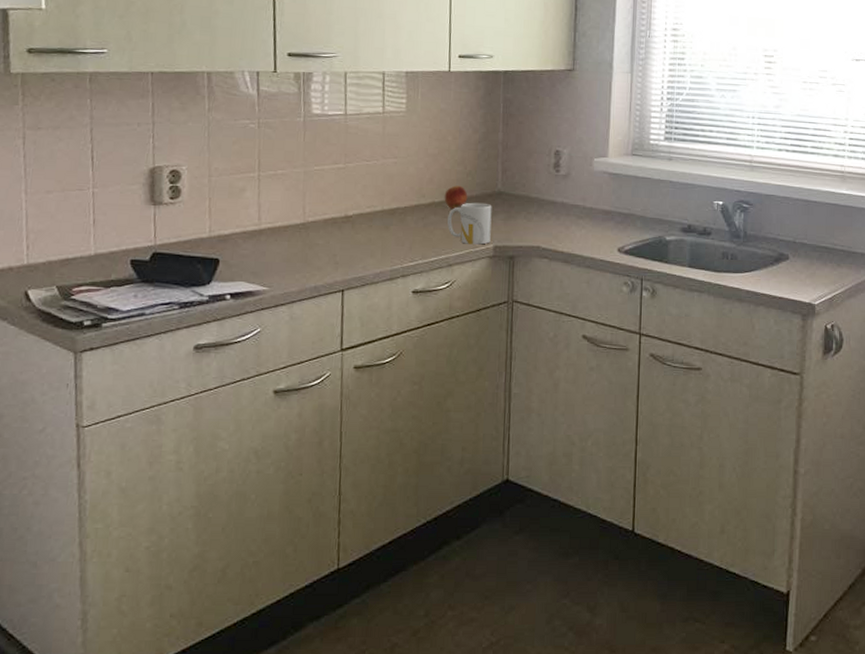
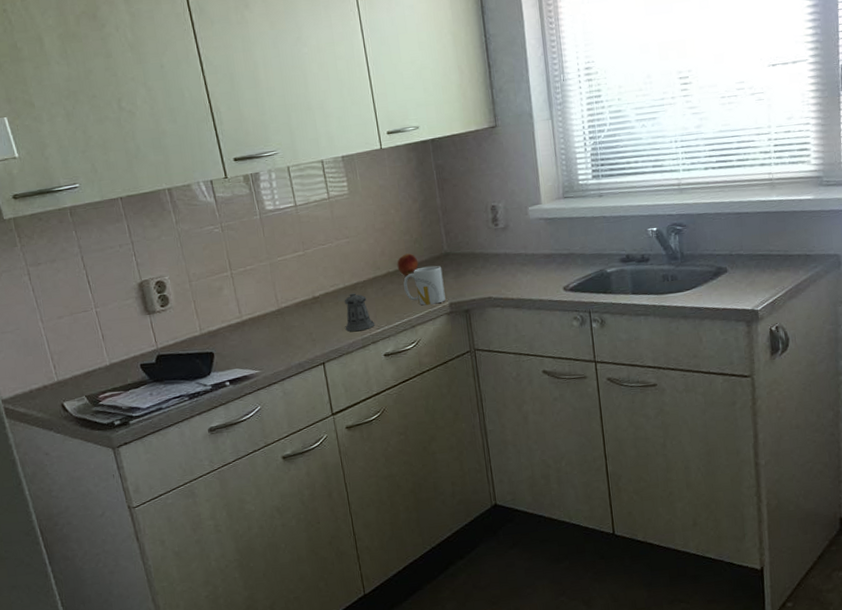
pepper shaker: none [374,218,409,261] -> present [344,293,375,332]

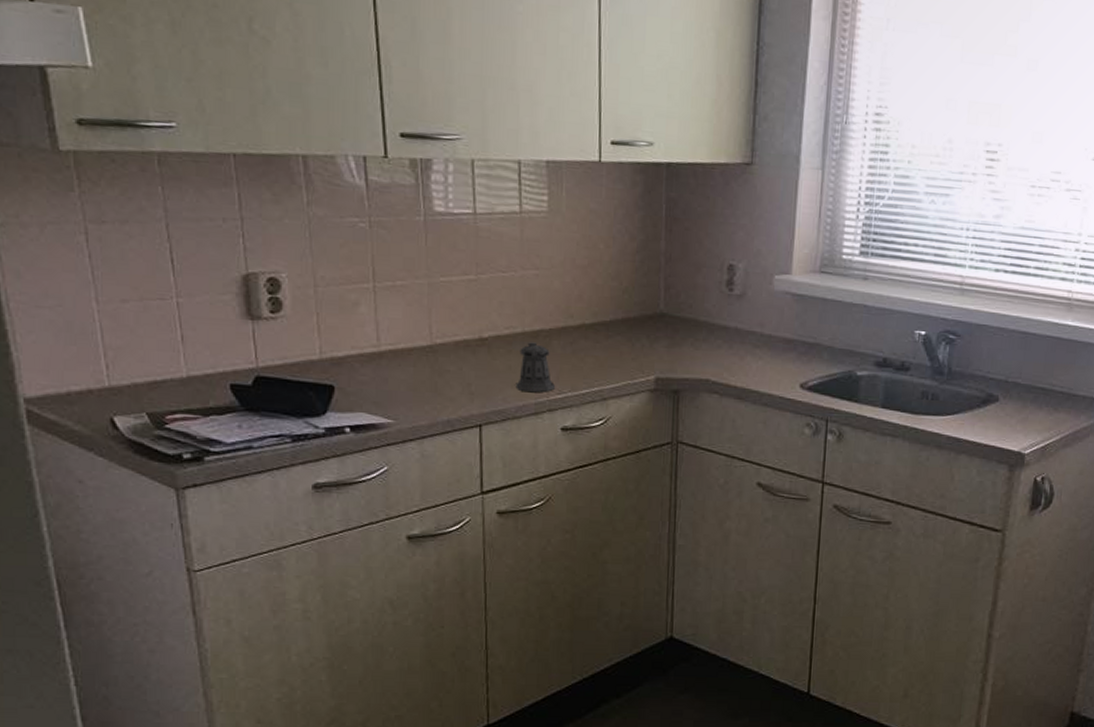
apple: present [397,253,419,277] -> none [596,304,624,334]
mug: present [403,265,446,306] -> none [600,325,653,376]

